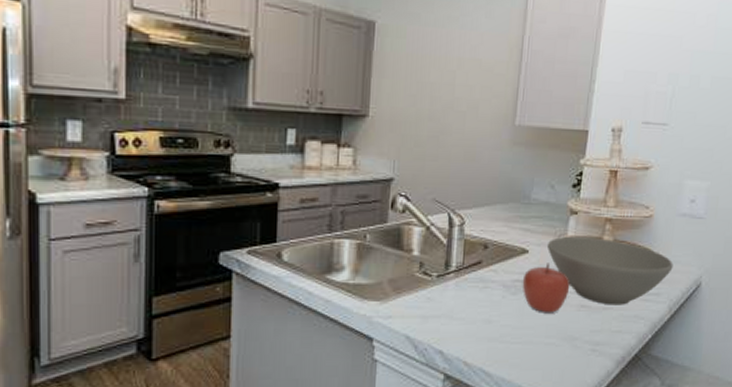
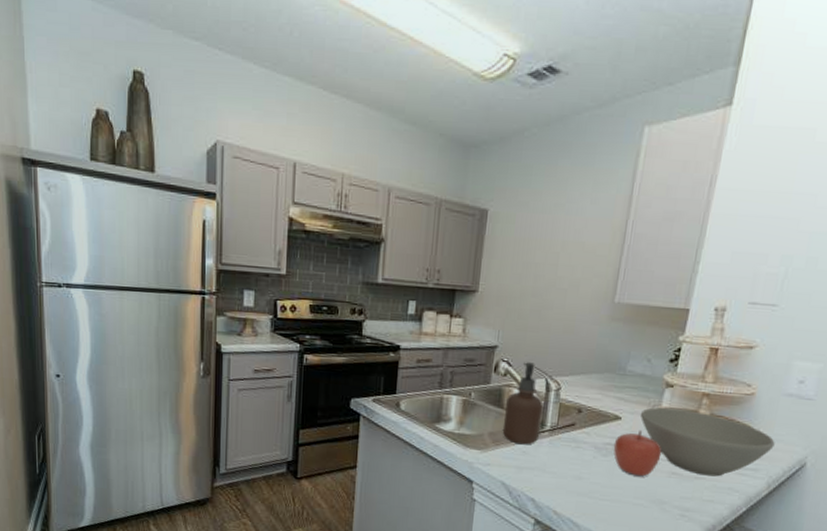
soap dispenser: none [403,195,447,290] -> present [502,362,544,445]

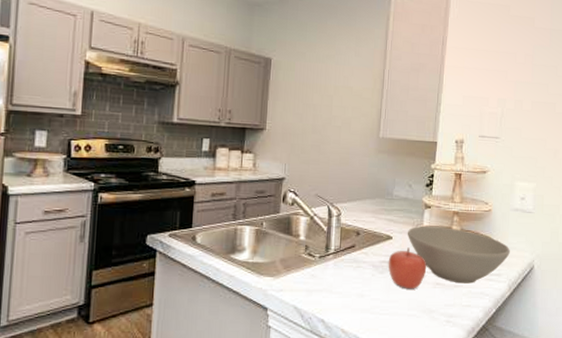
soap dispenser: present [502,362,544,445] -> none [292,191,327,269]

